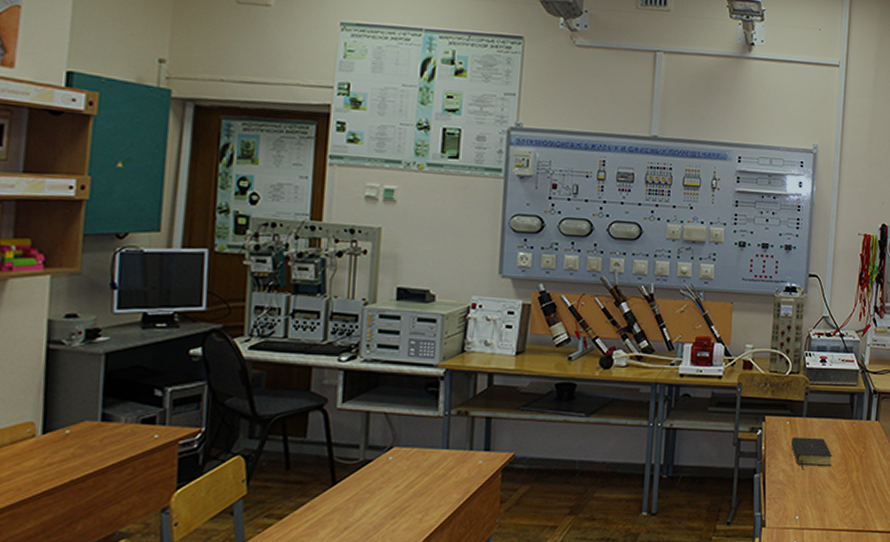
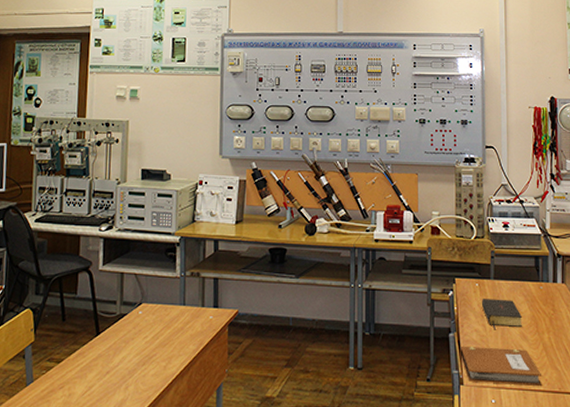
notebook: none [764,486,848,526] -> present [460,345,543,386]

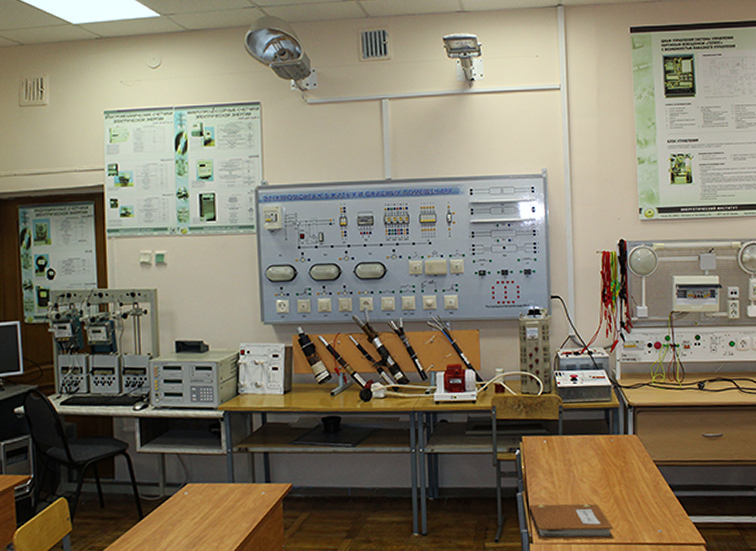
bible: present [481,299,523,330] -> none [549,454,593,487]

